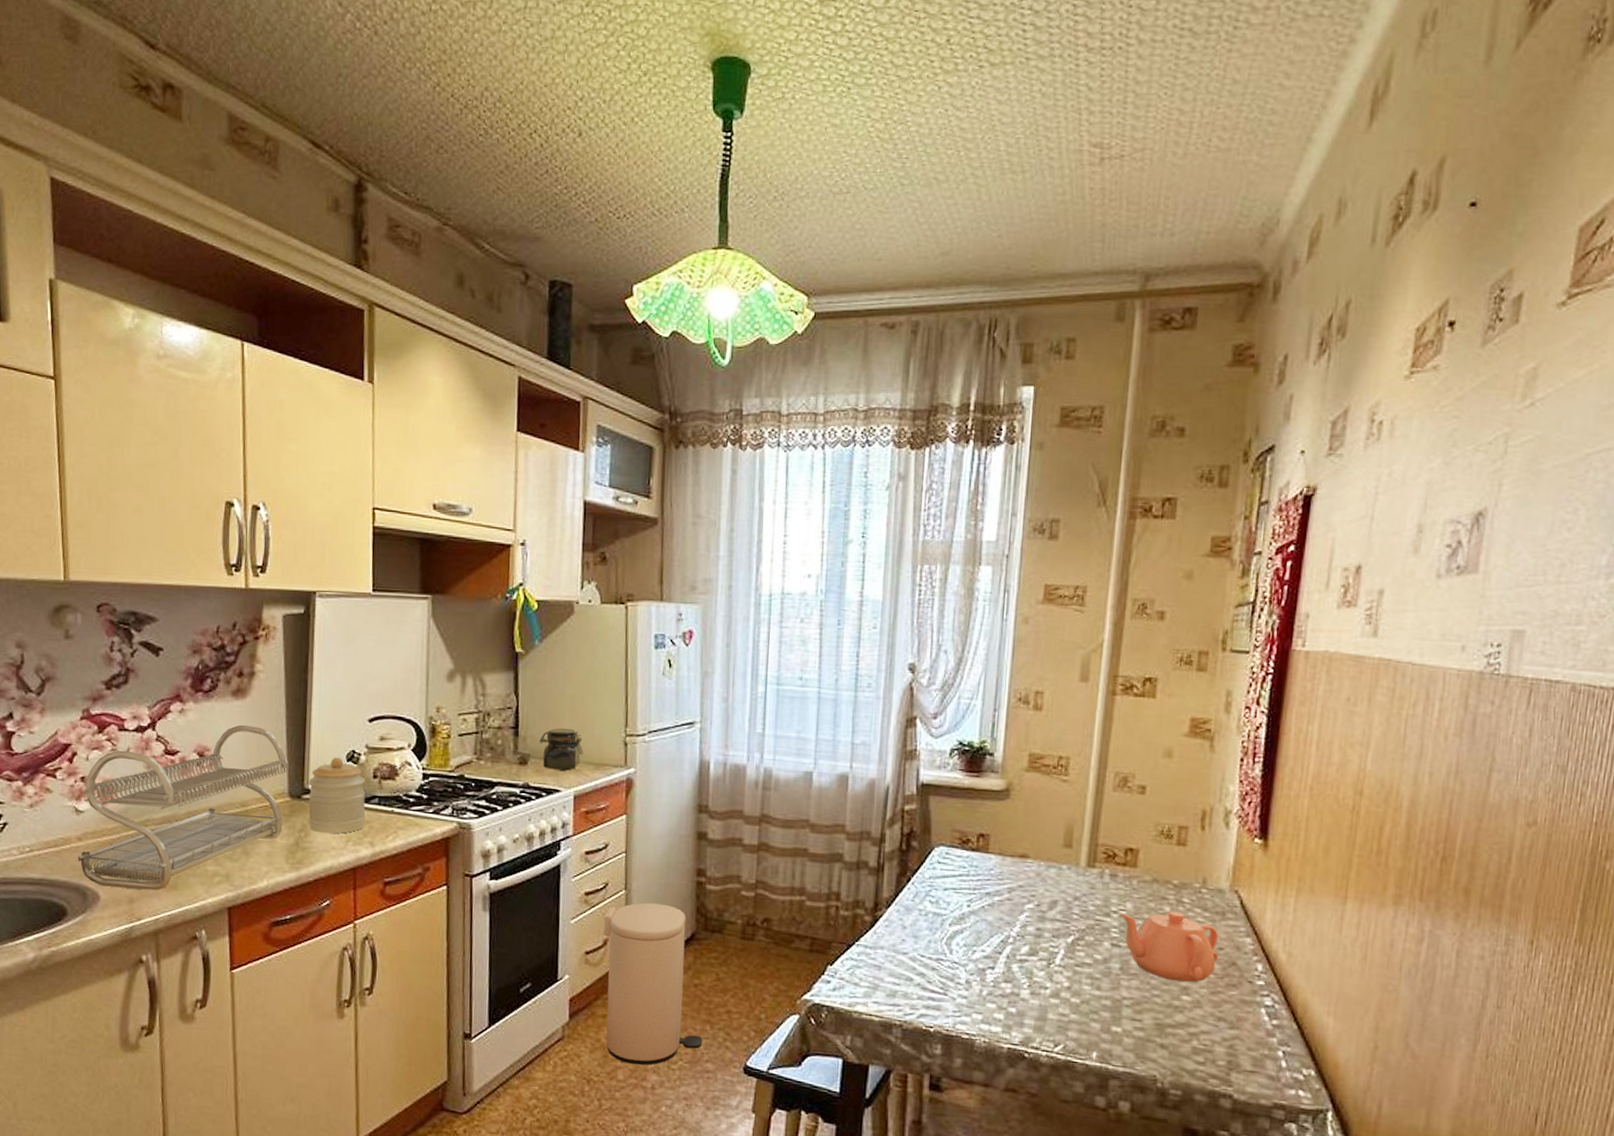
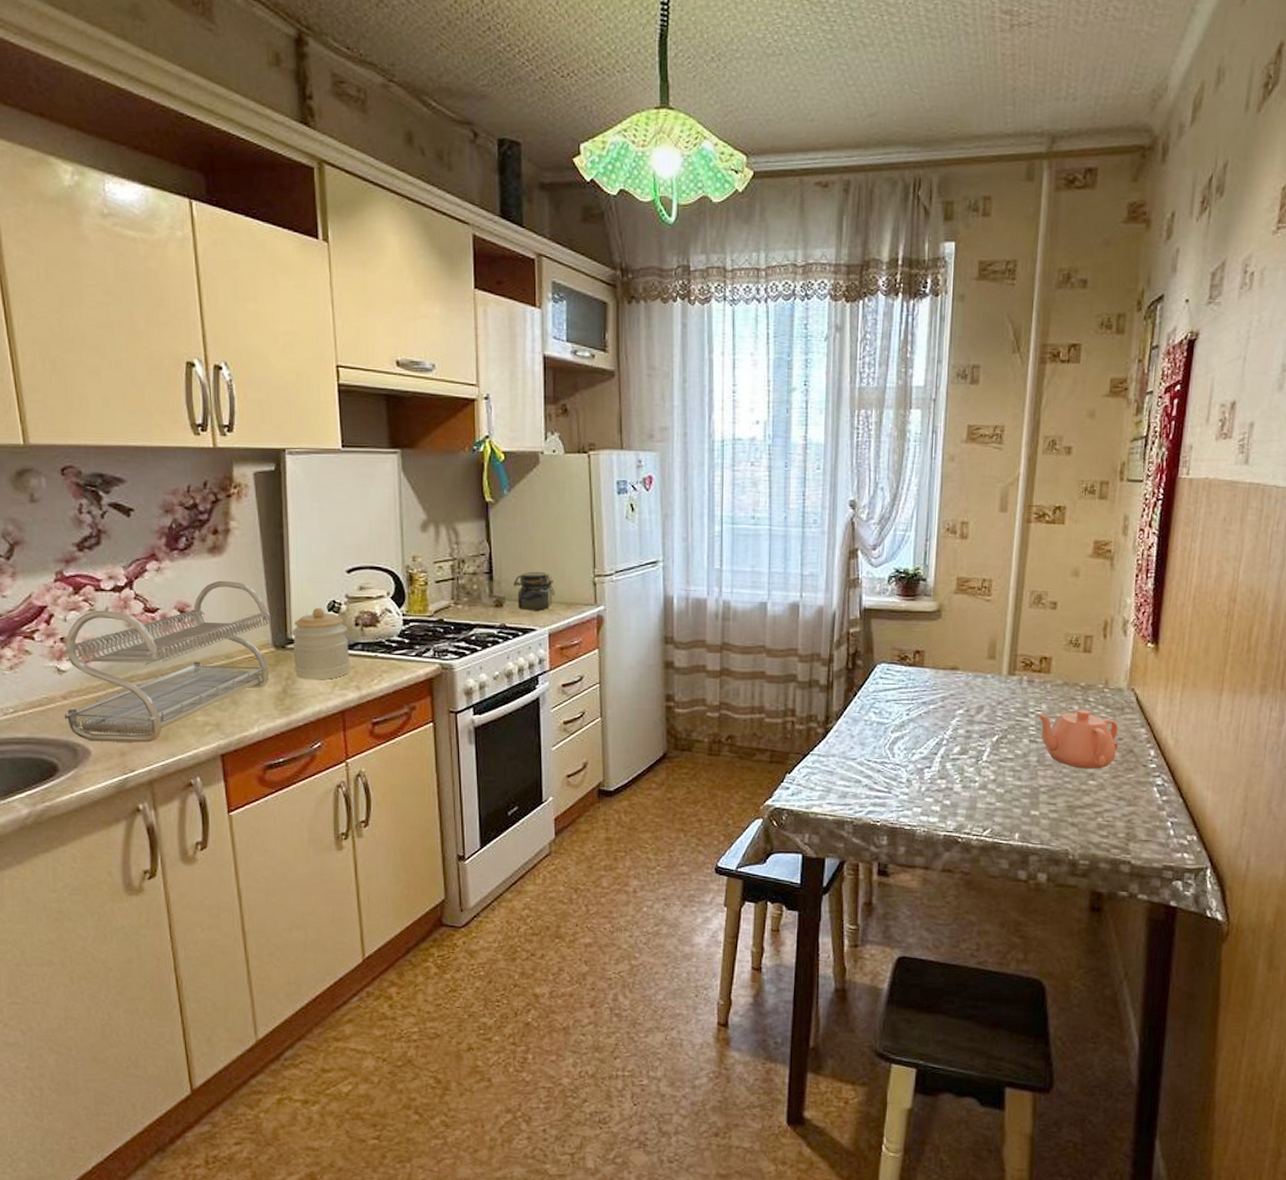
pedal bin: present [603,902,703,1065] -> none [582,728,678,872]

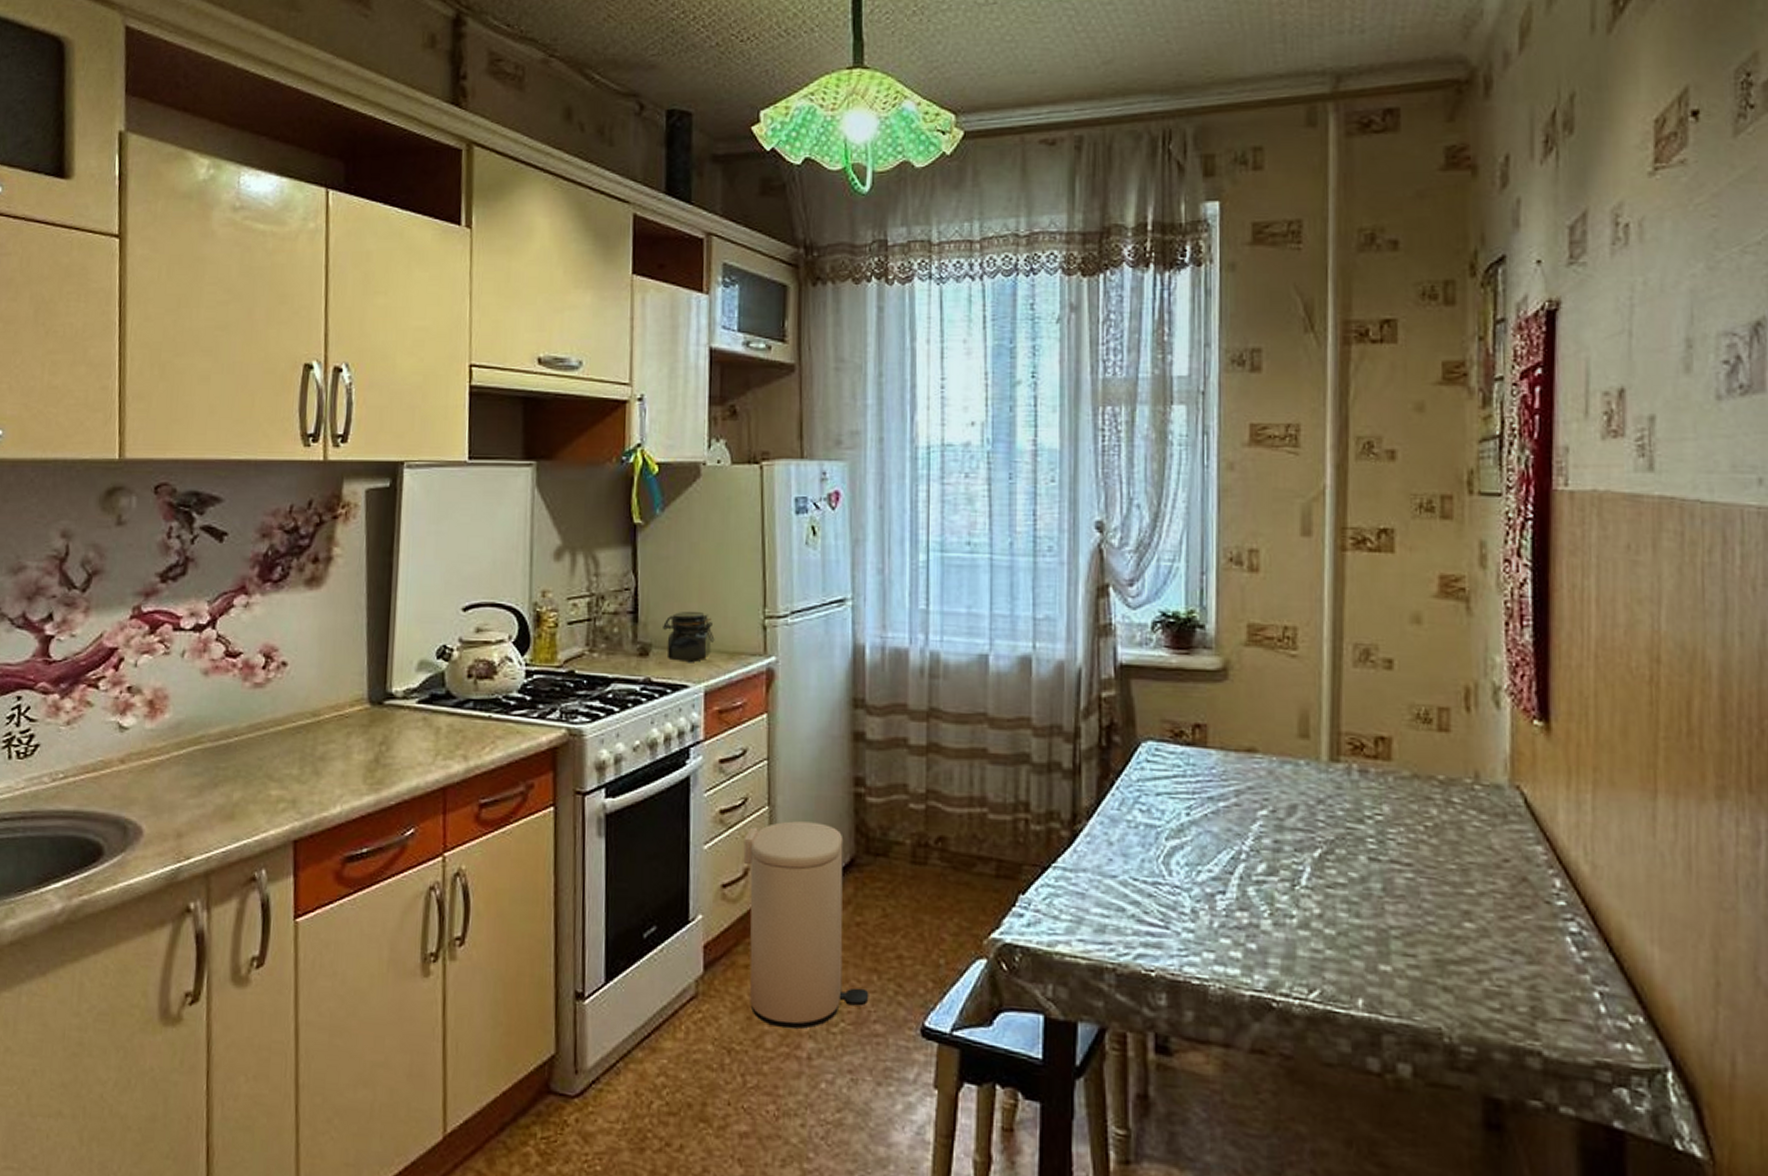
dish rack: present [61,580,271,743] -> none [118,619,369,821]
jar: present [291,607,350,680] -> none [390,653,459,747]
pedal bin: none [582,728,678,872] -> present [743,821,869,1029]
teapot: present [1036,709,1118,769] -> none [1375,813,1504,905]

